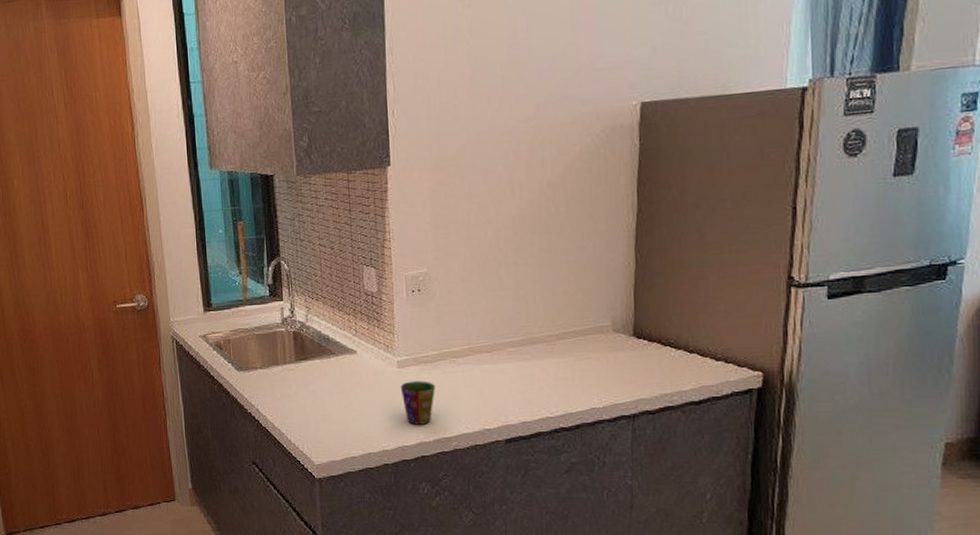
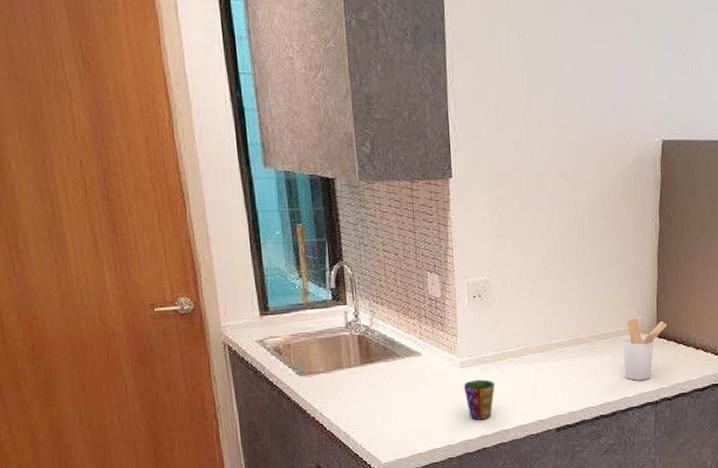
utensil holder: none [589,314,649,388] -> present [623,318,667,380]

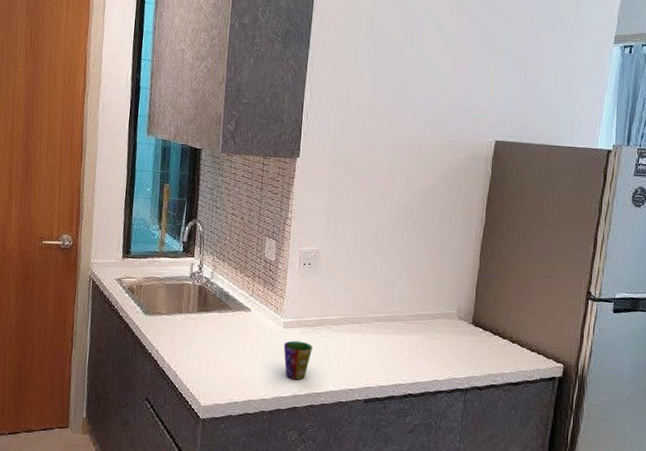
utensil holder: present [623,318,667,380] -> none [437,303,484,366]

